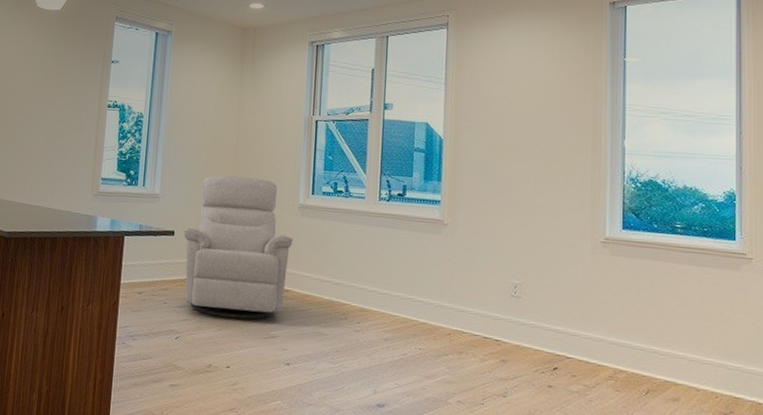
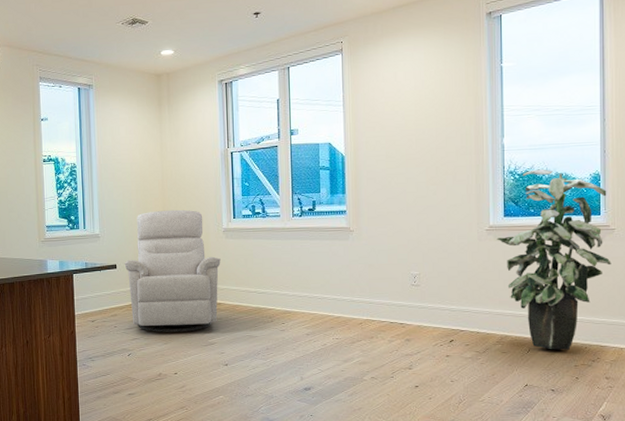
indoor plant: none [613,179,748,397] -> present [497,169,611,350]

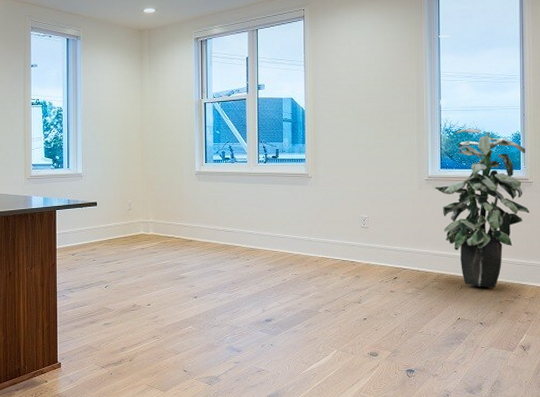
chair: present [124,209,221,332] -> none [104,153,193,266]

